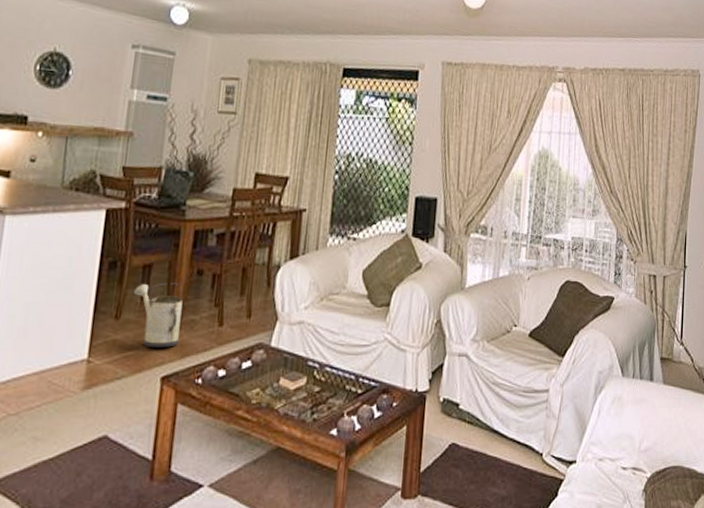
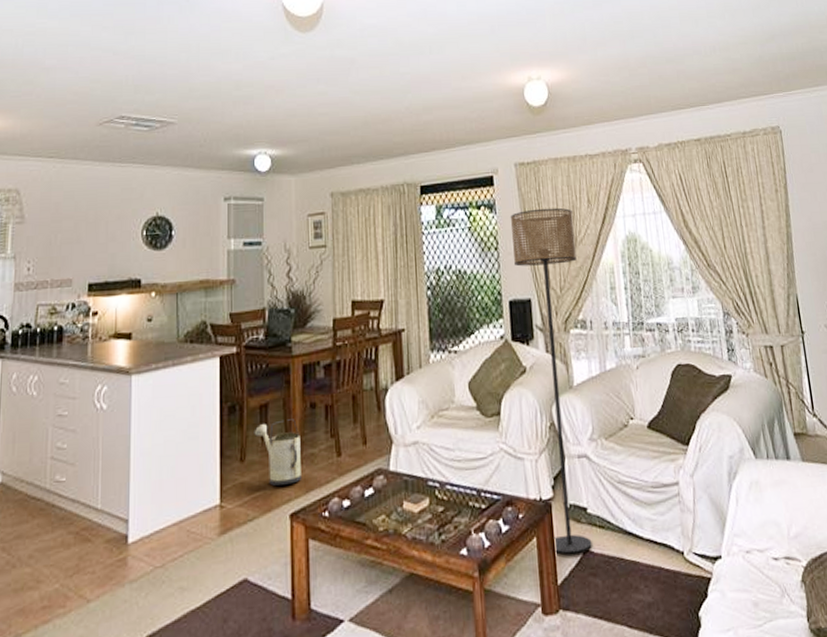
floor lamp: none [421,110,491,444] -> present [510,207,592,554]

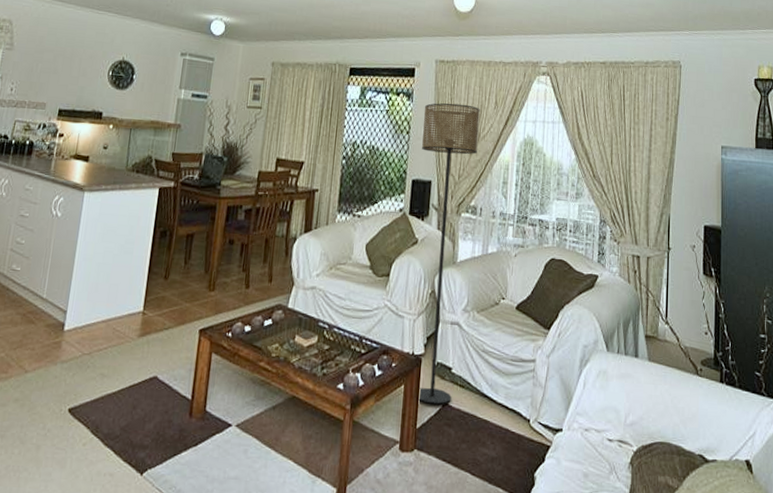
watering can: present [254,419,301,486] -> none [179,249,217,305]

